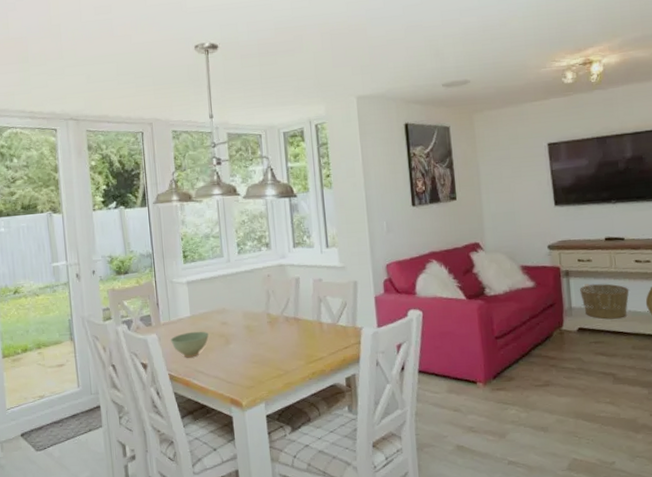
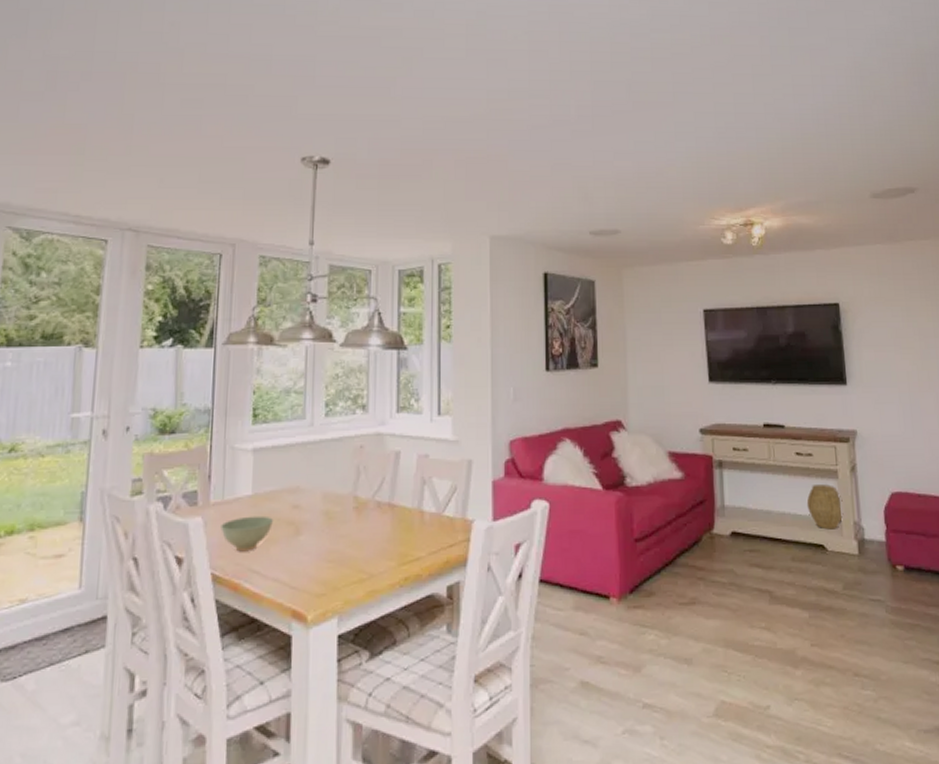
basket: present [580,284,629,320] -> none [734,479,789,523]

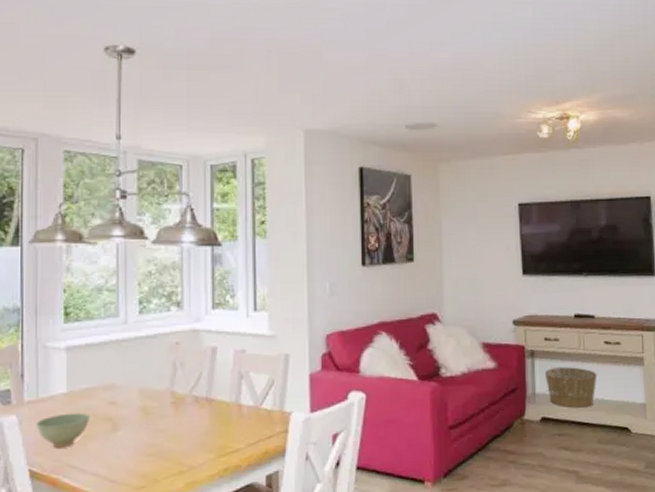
basket: none [734,479,789,523] -> present [545,367,597,409]
woven basket: present [806,484,844,530] -> none [613,371,648,414]

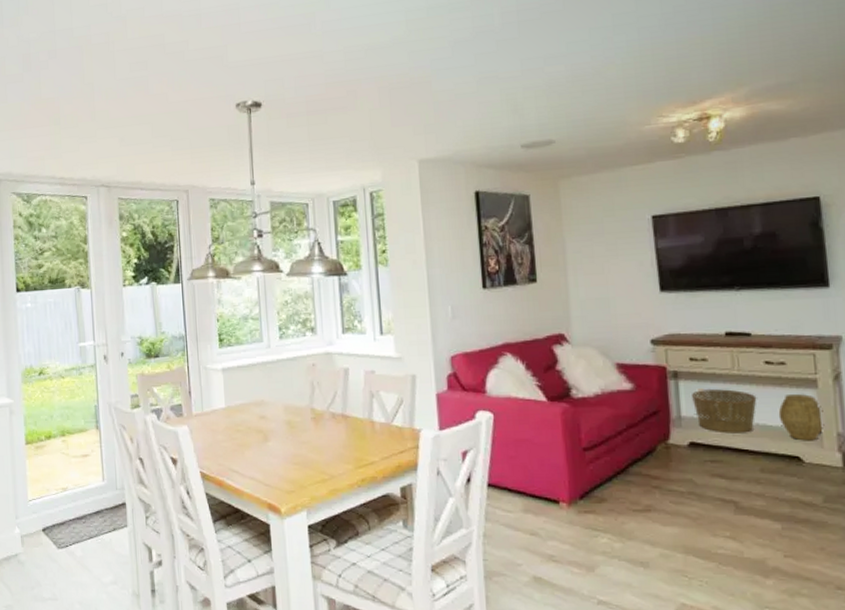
bowl: present [36,412,91,448] -> none [203,425,246,455]
woven basket: none [613,371,648,414] -> present [778,394,825,441]

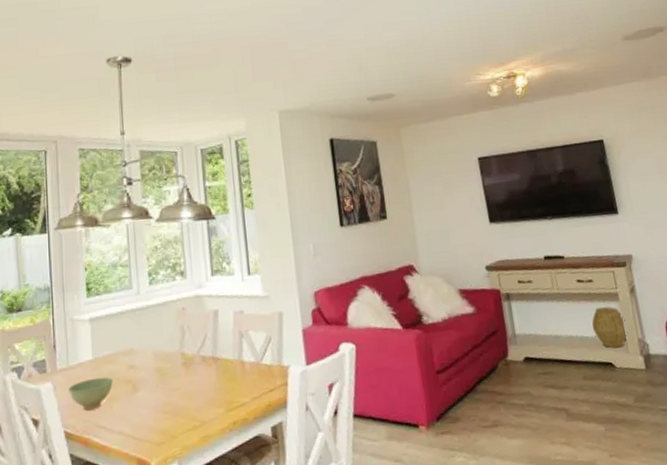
bowl: none [203,425,246,455] -> present [68,377,114,411]
basket: present [692,389,757,434] -> none [523,307,574,347]

